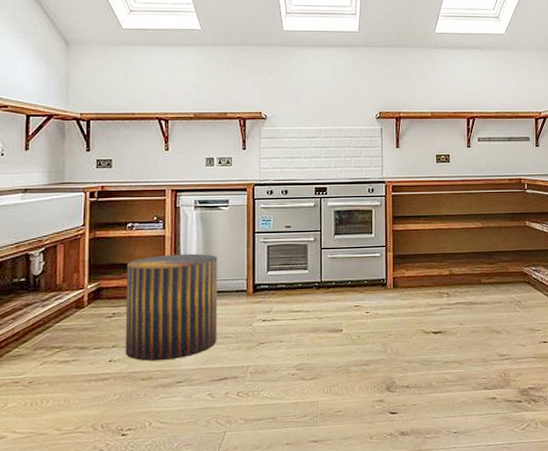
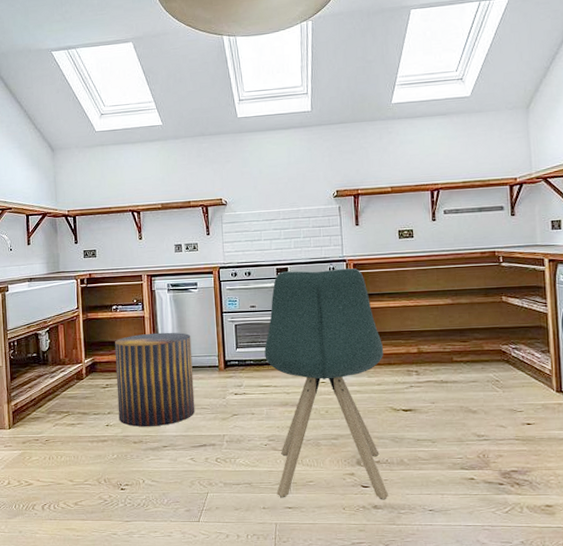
chair: none [298,189,418,432] -> present [264,268,389,500]

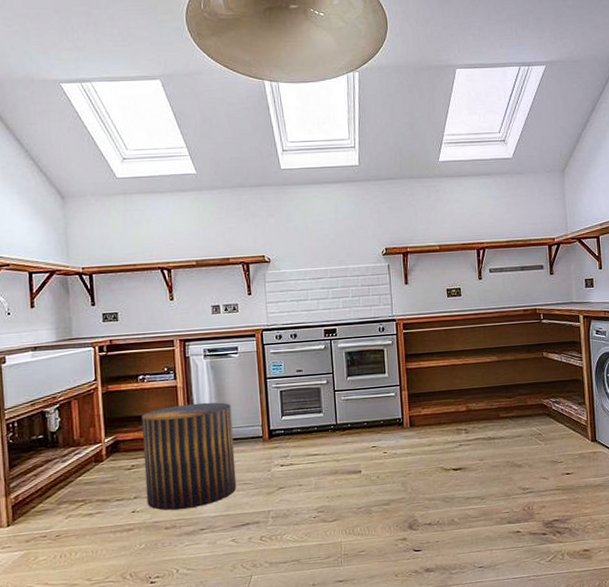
chair: present [264,268,389,500] -> none [312,327,441,572]

